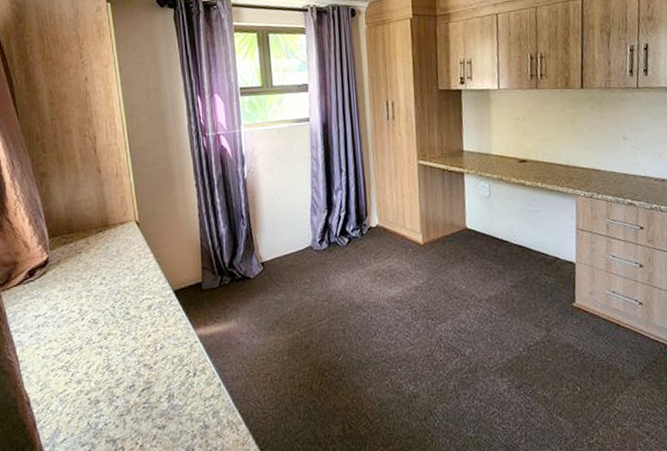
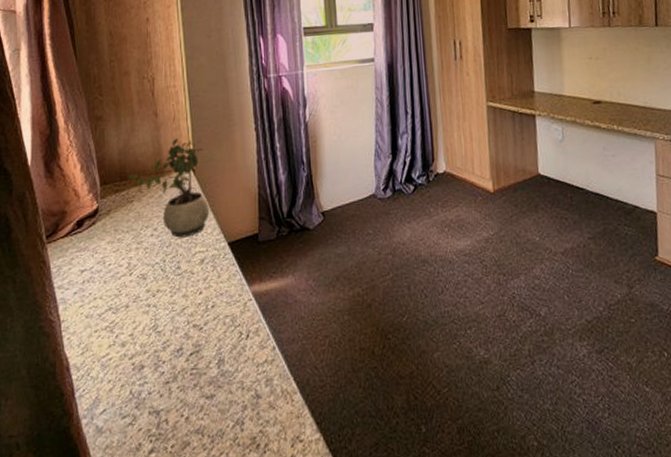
potted plant: none [76,193,155,286] -> present [129,138,210,238]

